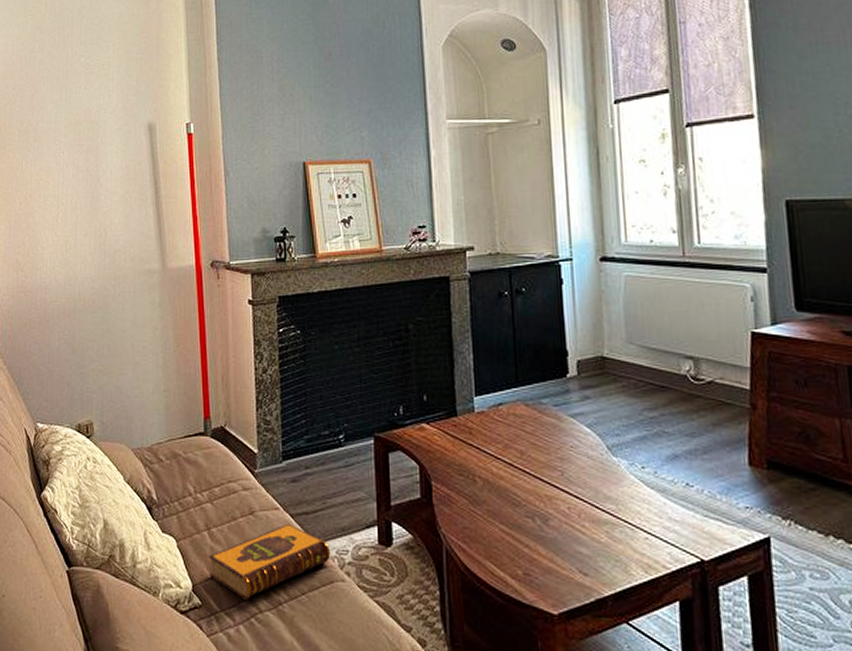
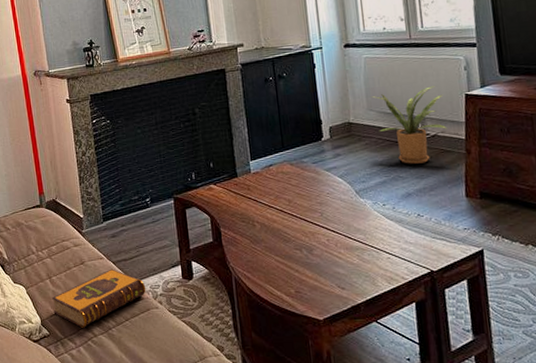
house plant: none [631,318,728,417] -> present [371,86,448,164]

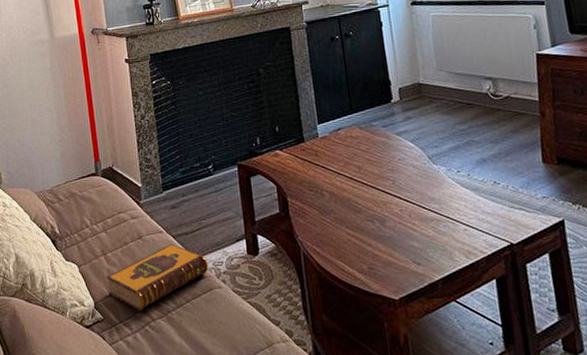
house plant: present [371,86,448,164] -> none [440,45,520,128]

